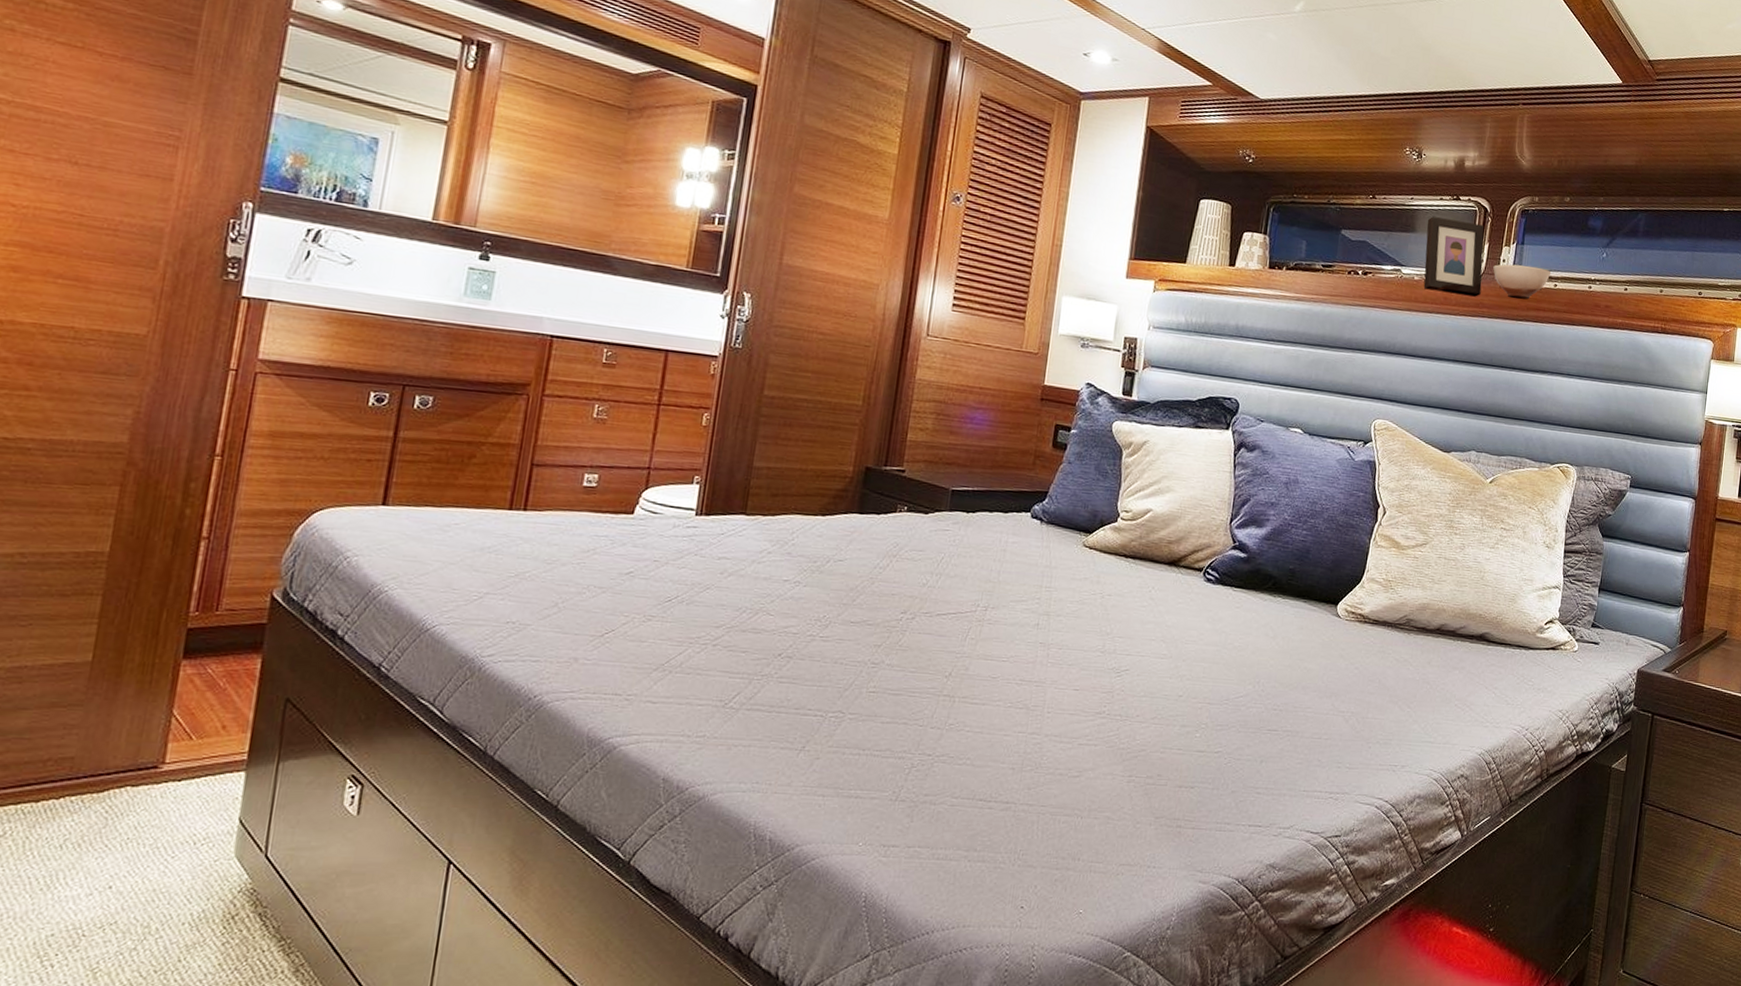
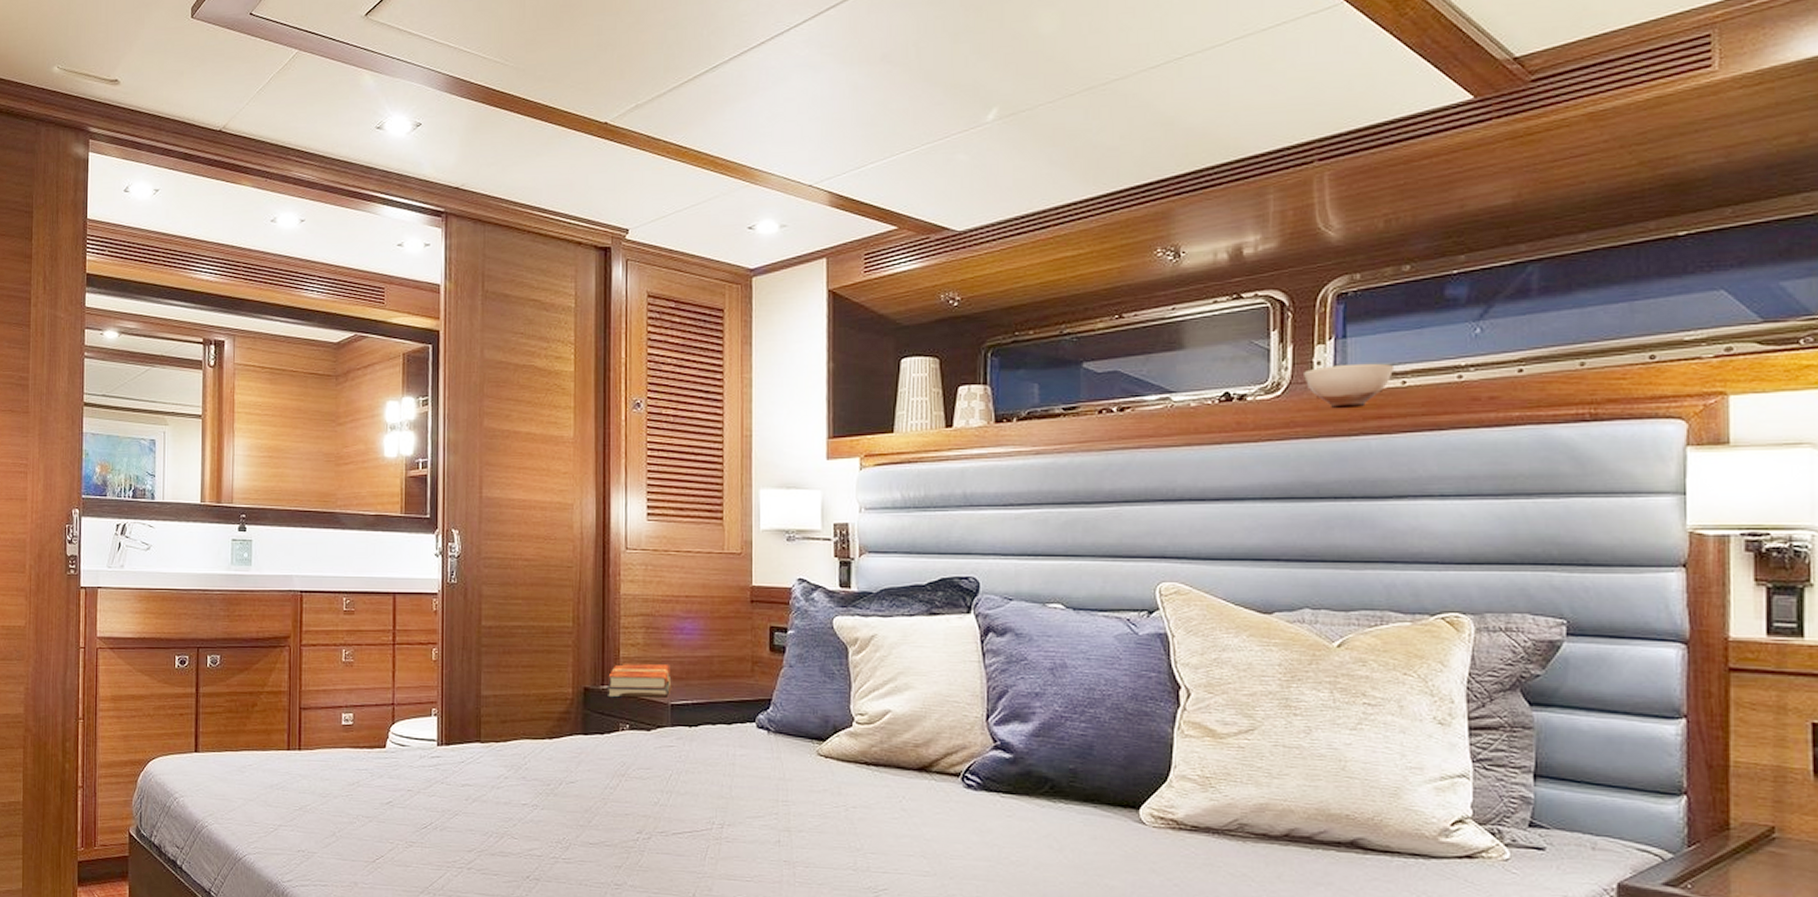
books: none [889,447,956,484] -> present [606,664,672,699]
picture frame: present [1423,216,1485,297] -> none [1199,323,1290,416]

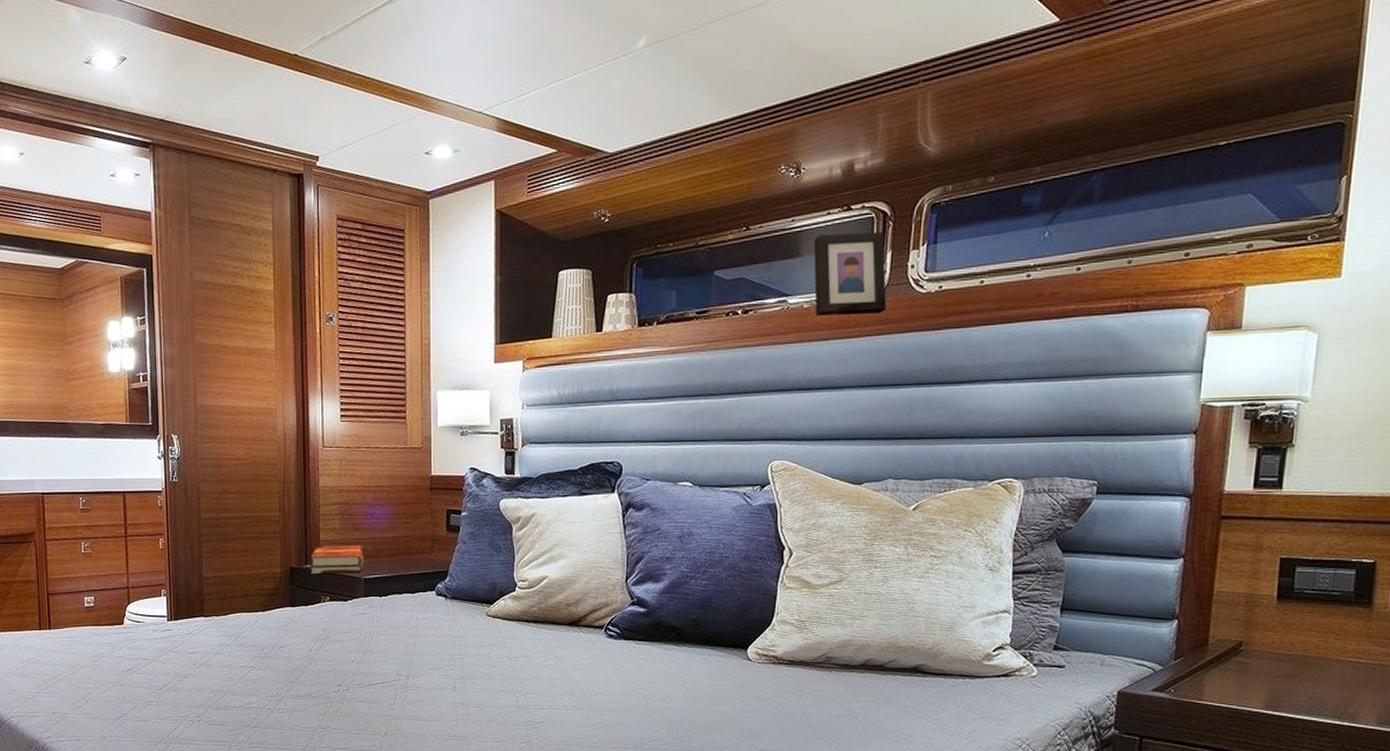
picture frame: none [1199,323,1290,416] -> present [813,232,887,316]
bowl: present [1304,363,1395,409] -> none [899,265,976,307]

